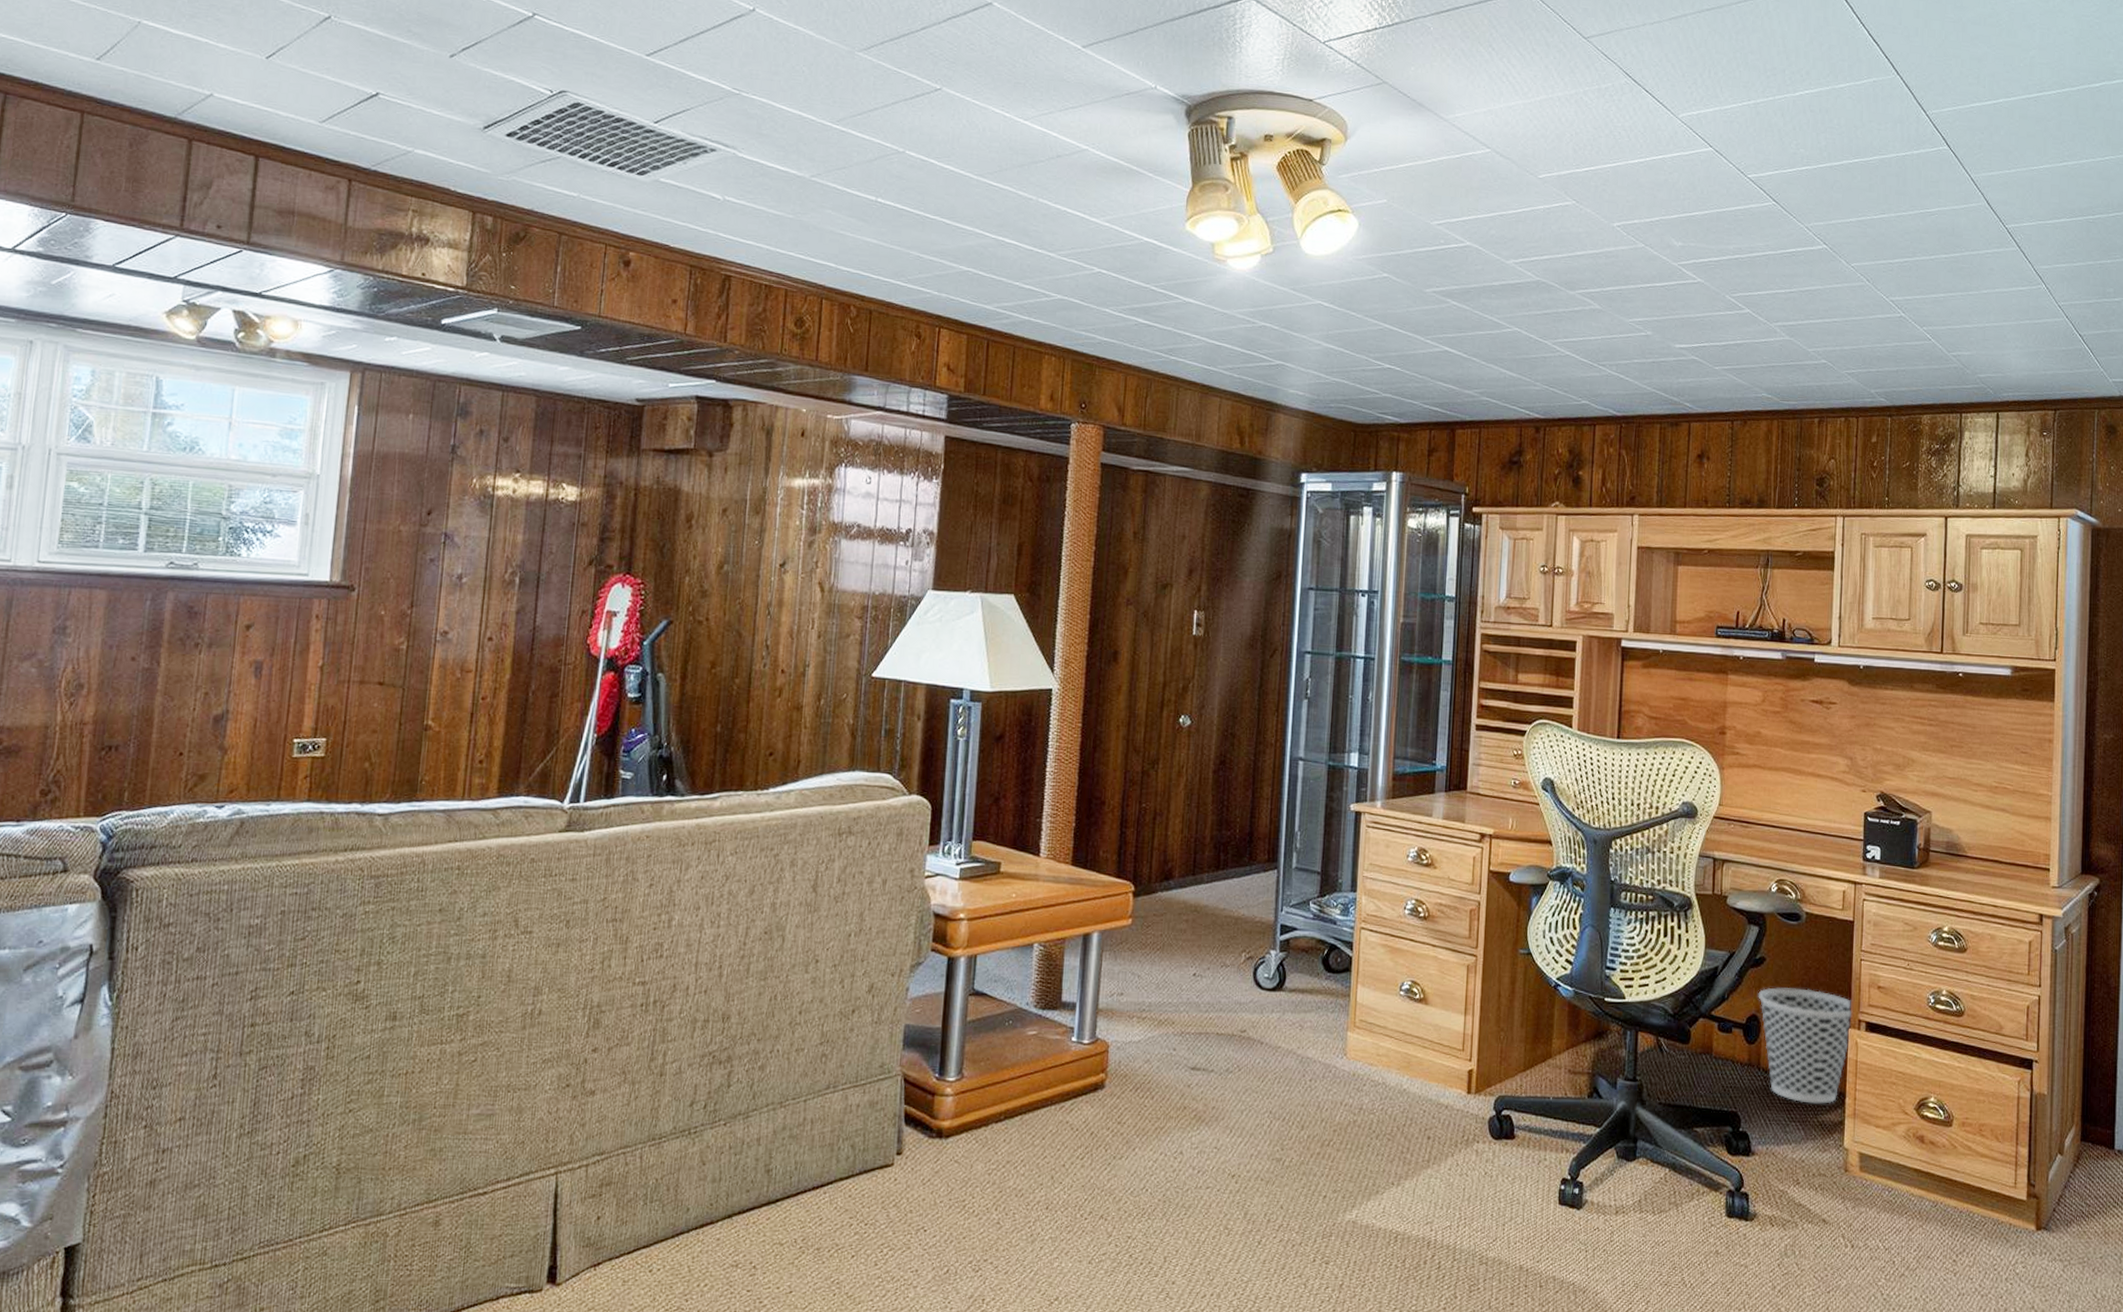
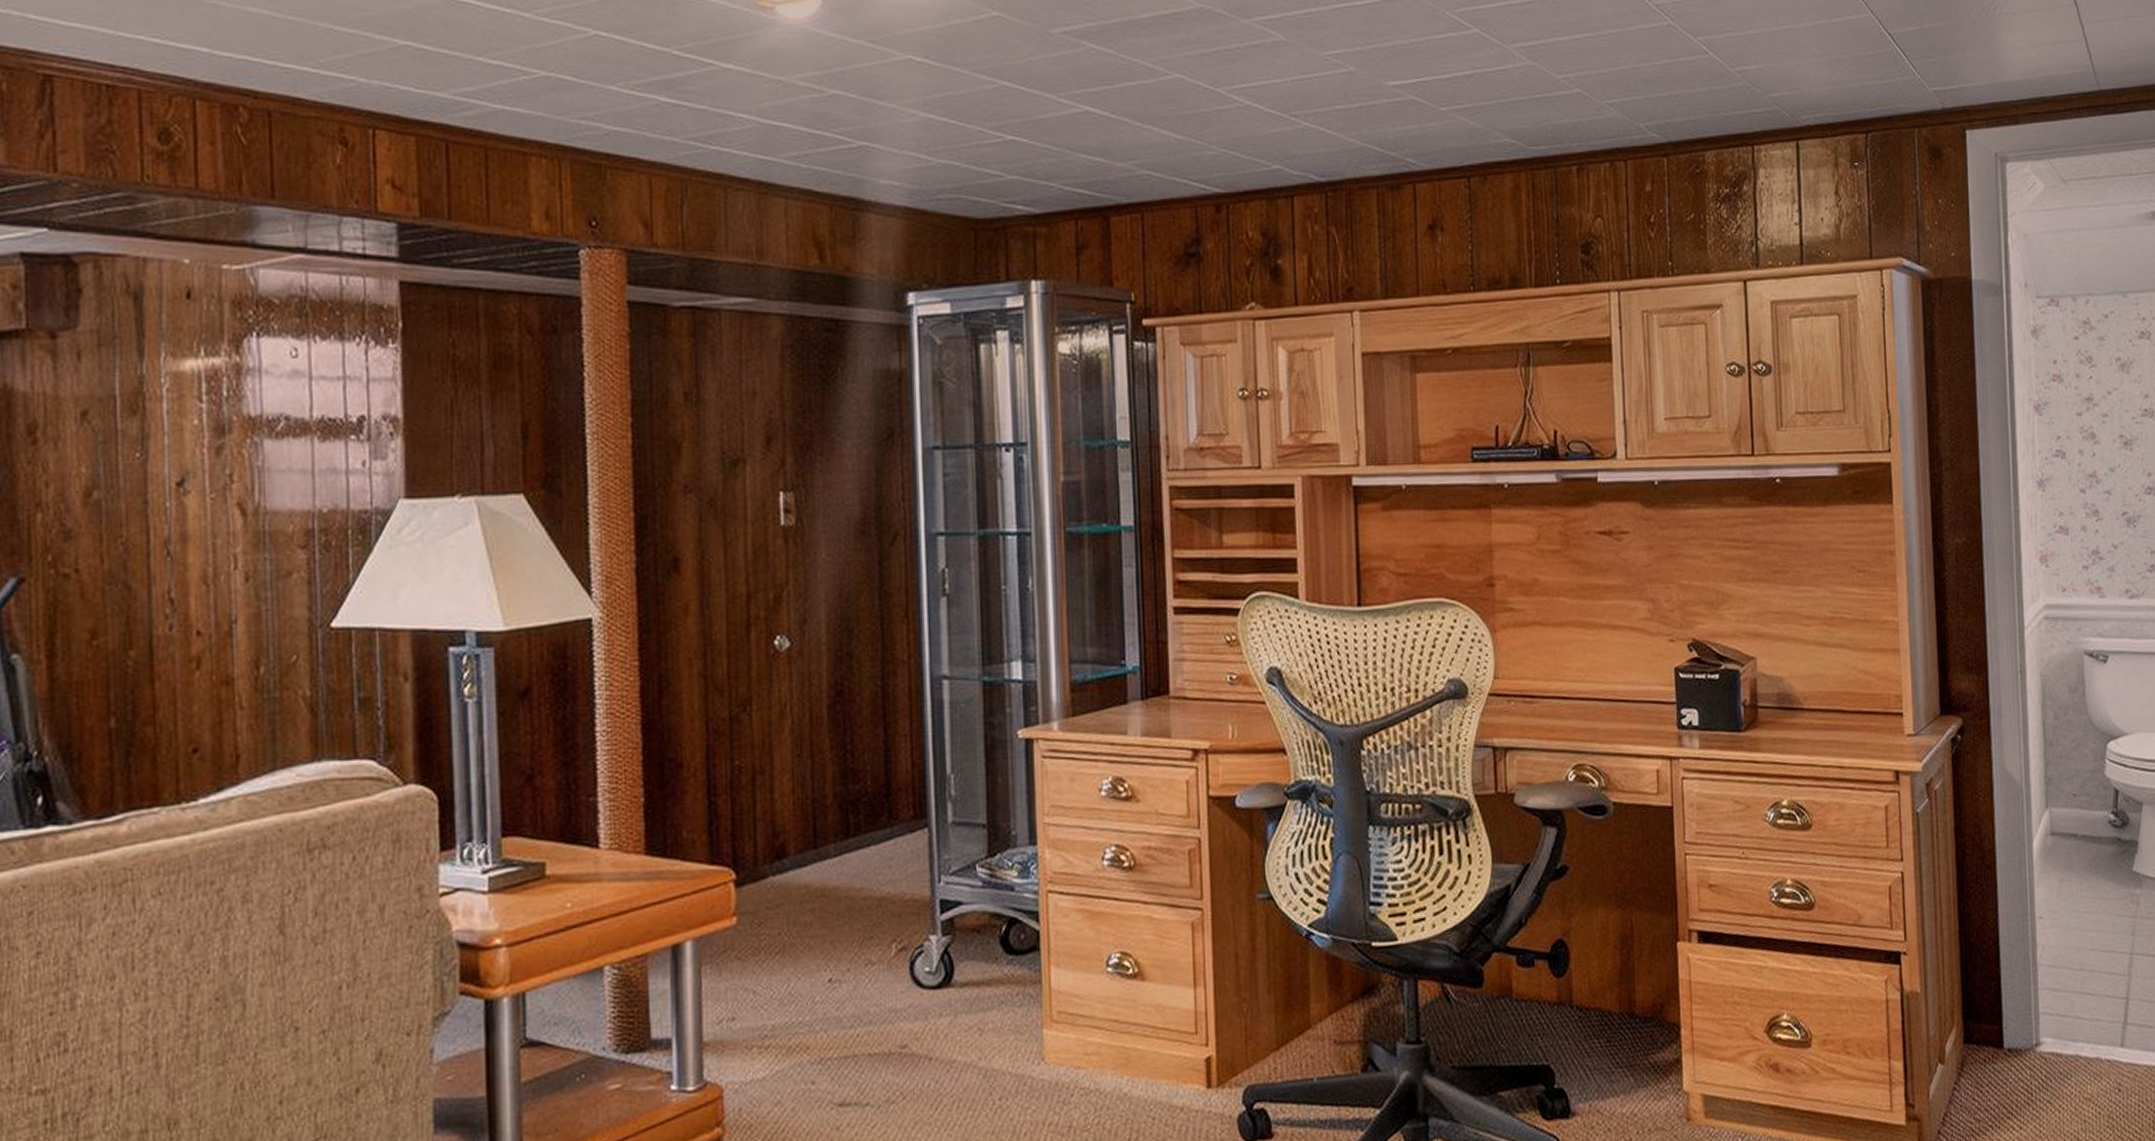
wastebasket: present [1758,987,1852,1104] -> none [1563,898,1680,1043]

